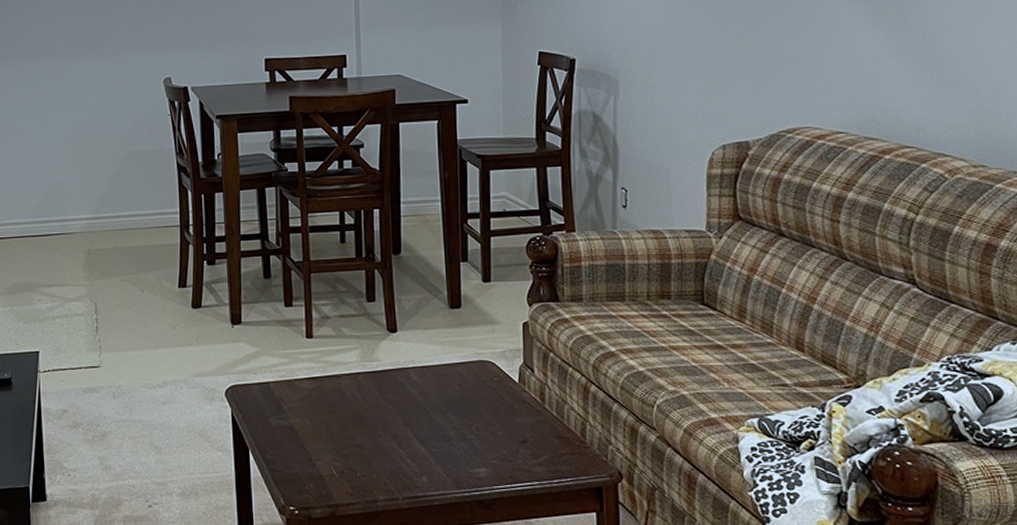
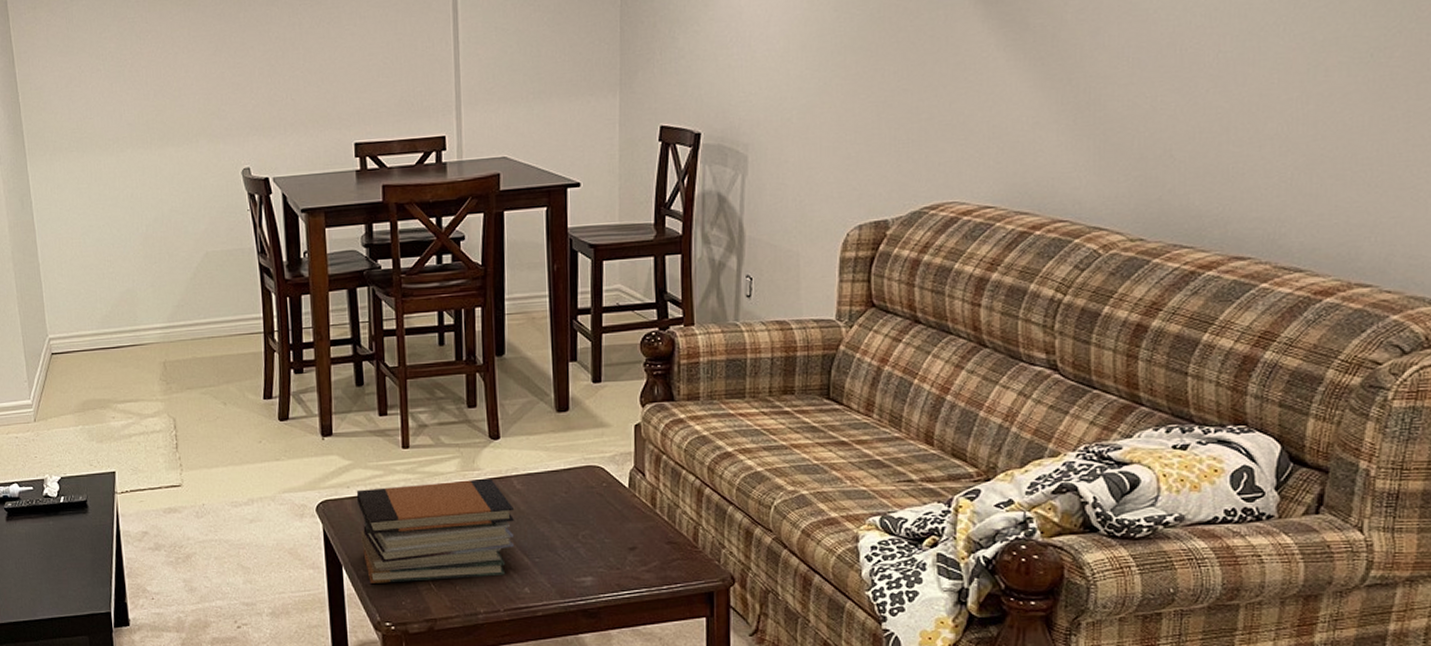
book stack: none [263,369,412,468] -> present [356,478,515,583]

